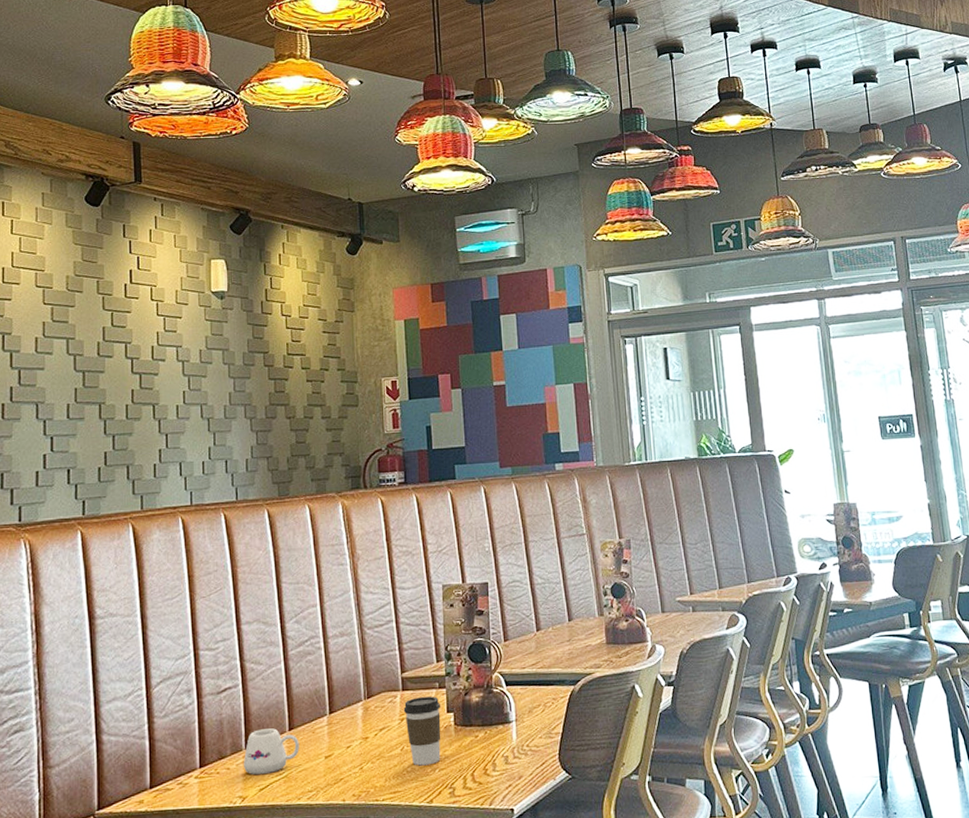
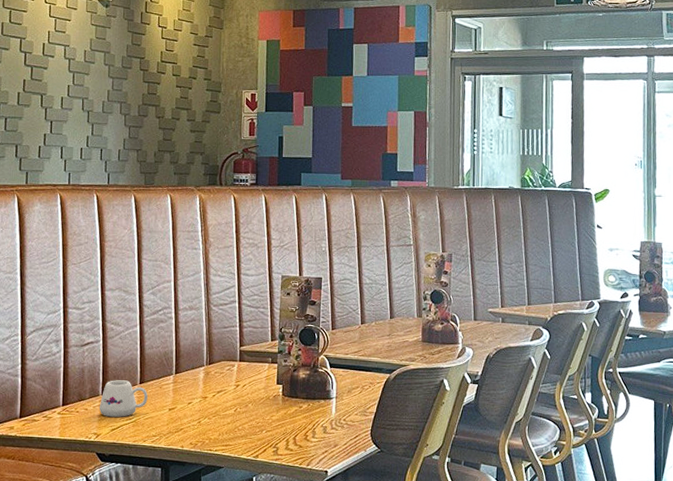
coffee cup: present [403,696,441,766] -> none [239,368,271,426]

